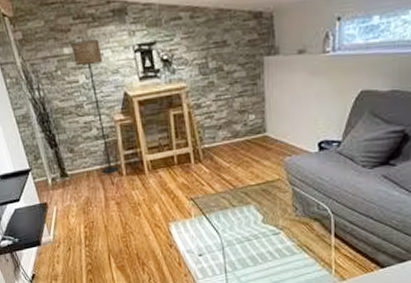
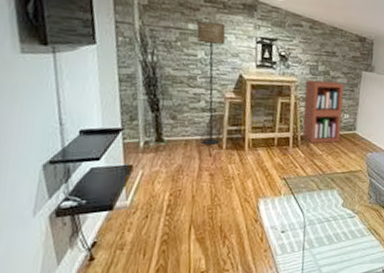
bookshelf: none [196,77,248,156] -> present [302,79,344,144]

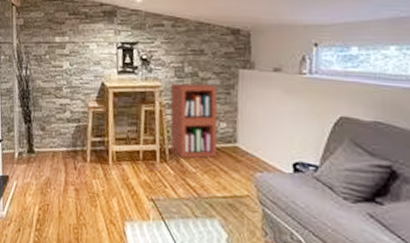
floor lamp: present [196,20,226,145] -> none [62,33,88,158]

